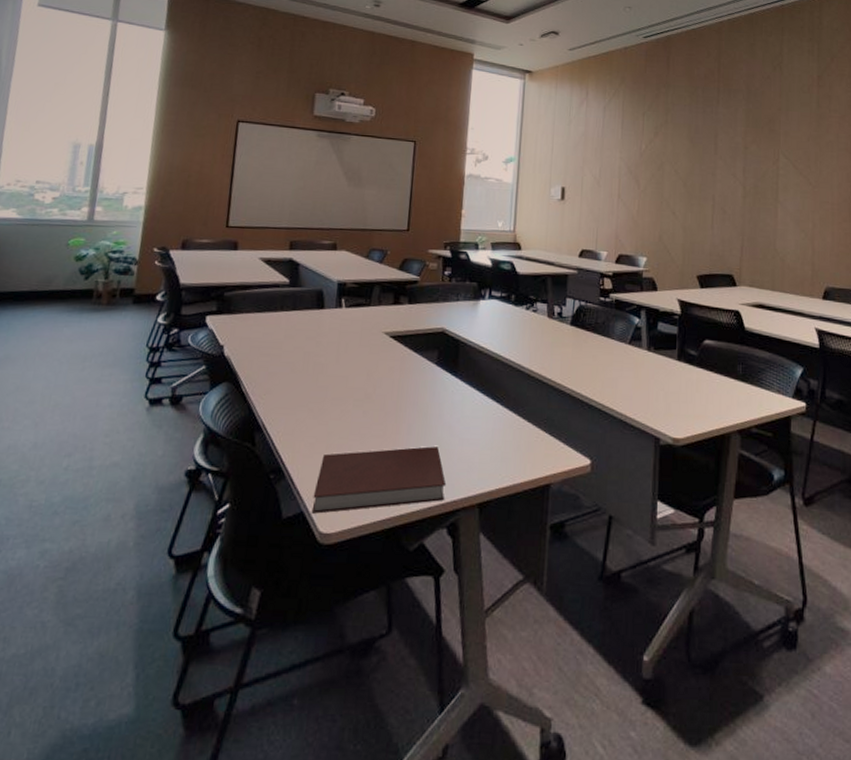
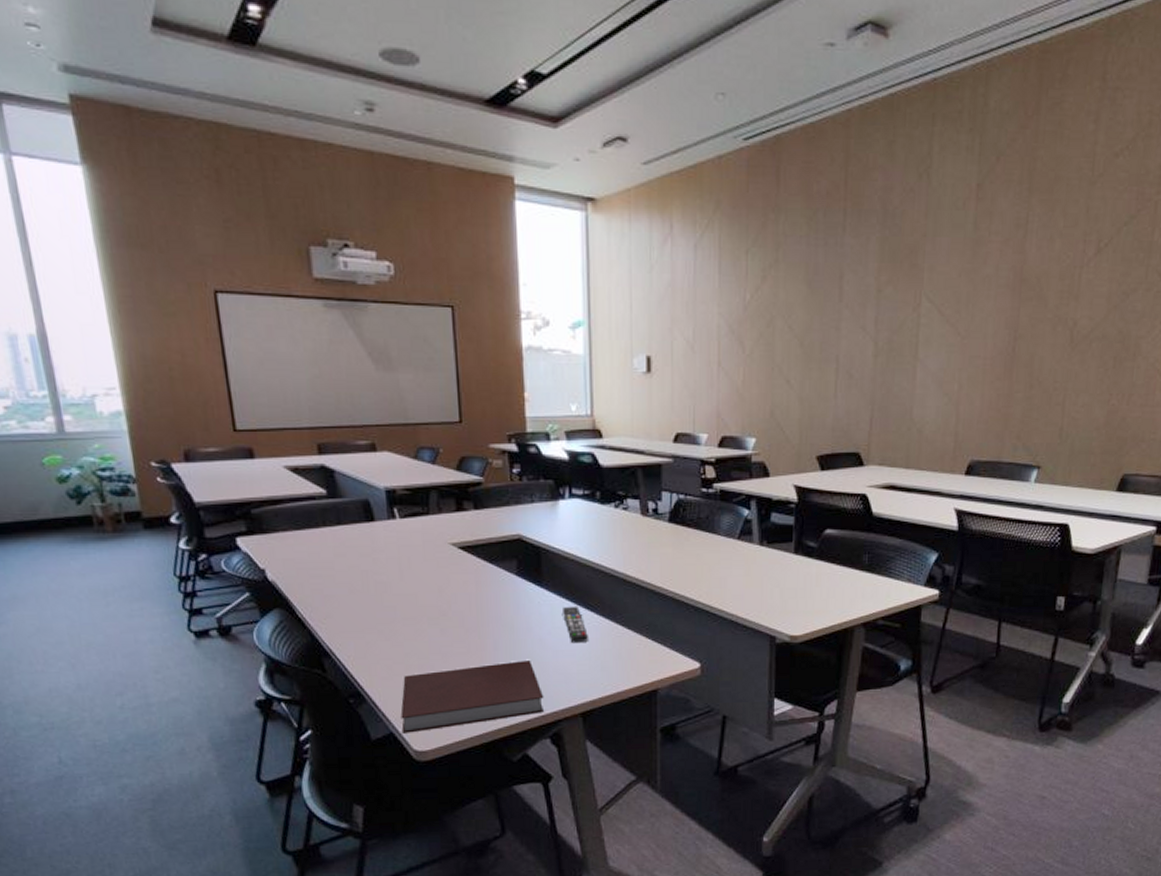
remote control: none [472,396,492,433] -> present [563,606,588,644]

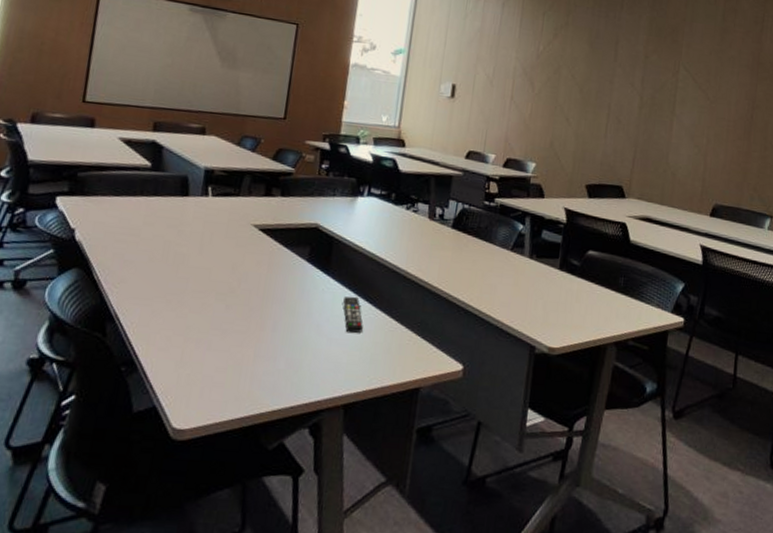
notebook: present [400,660,545,733] -> none [164,345,311,409]

